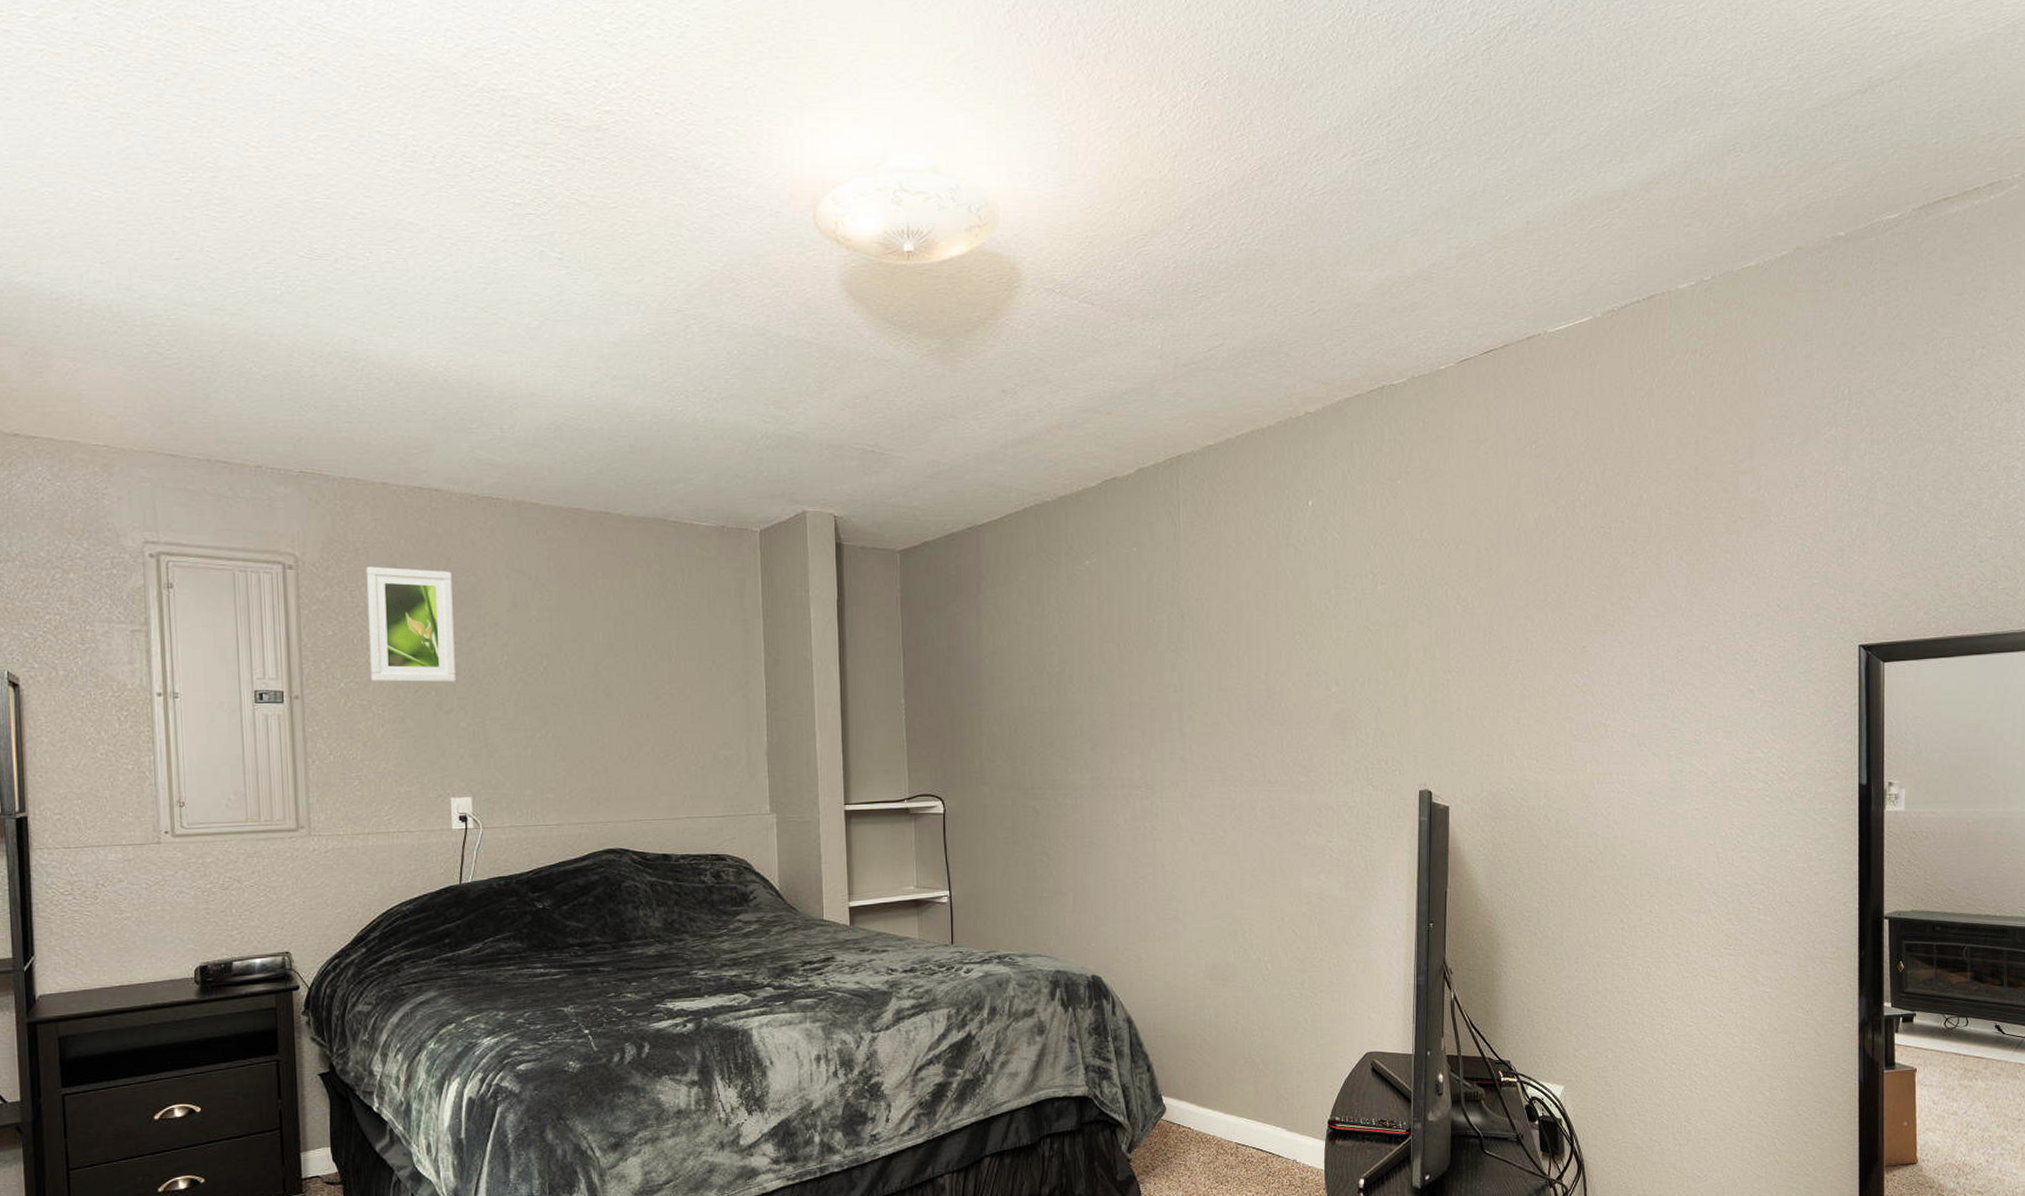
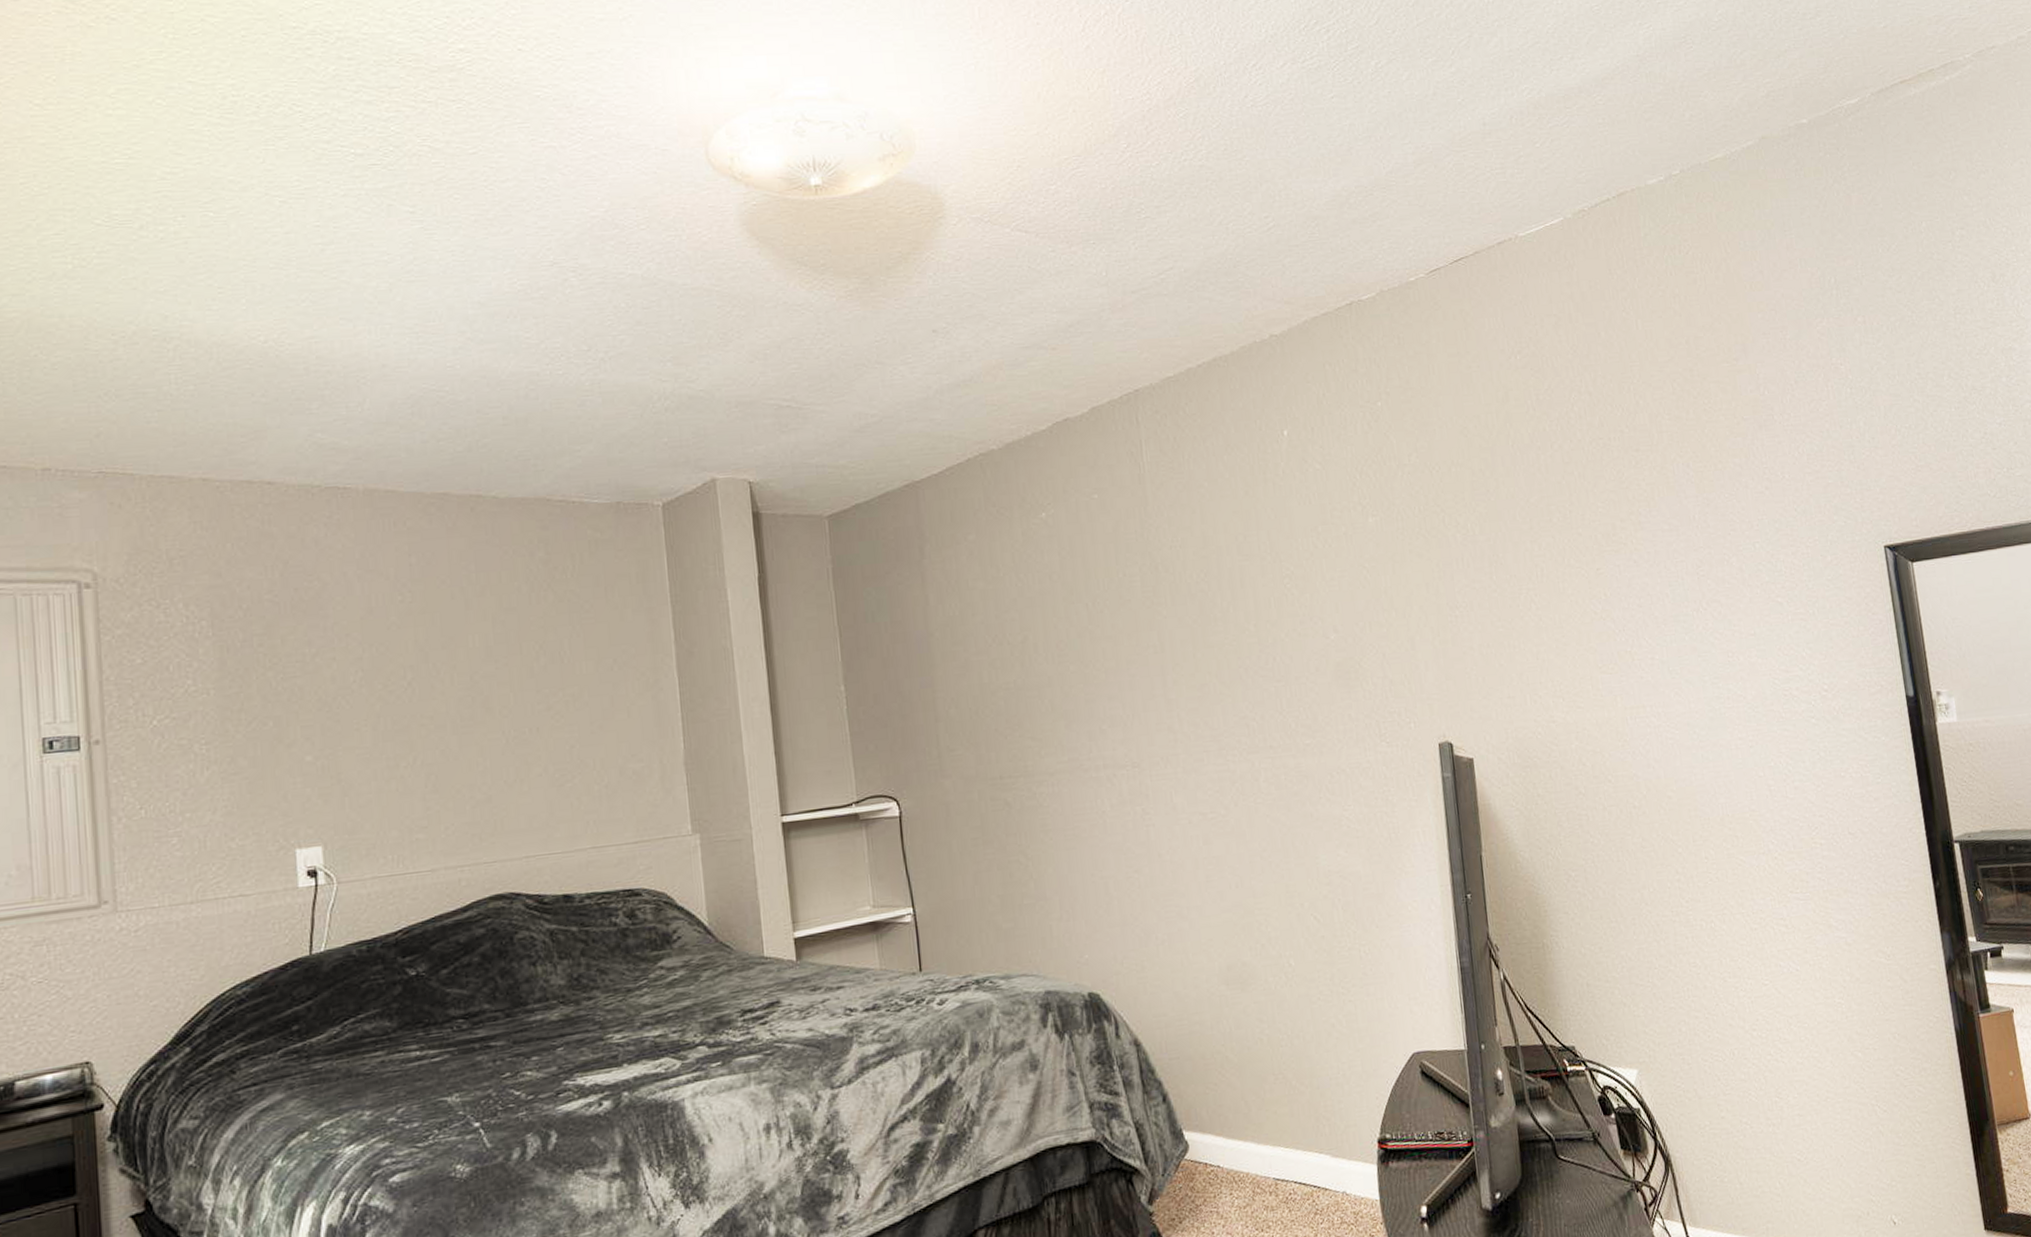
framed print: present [366,566,456,683] -> none [183,576,299,716]

